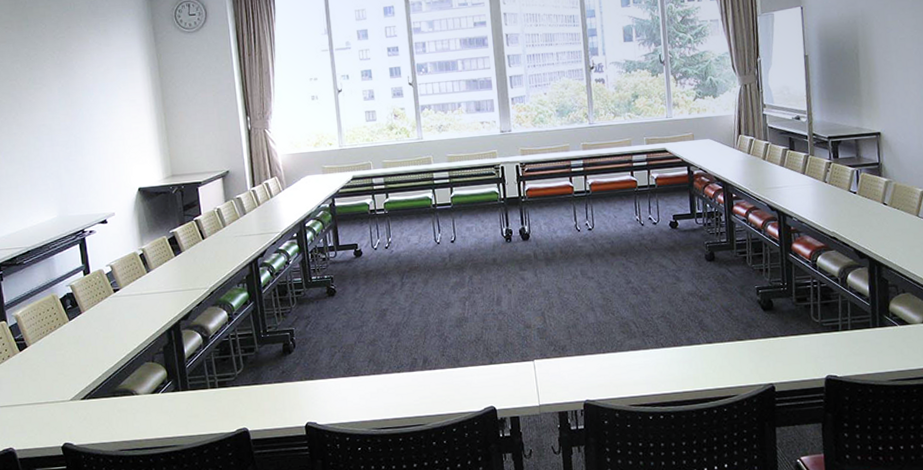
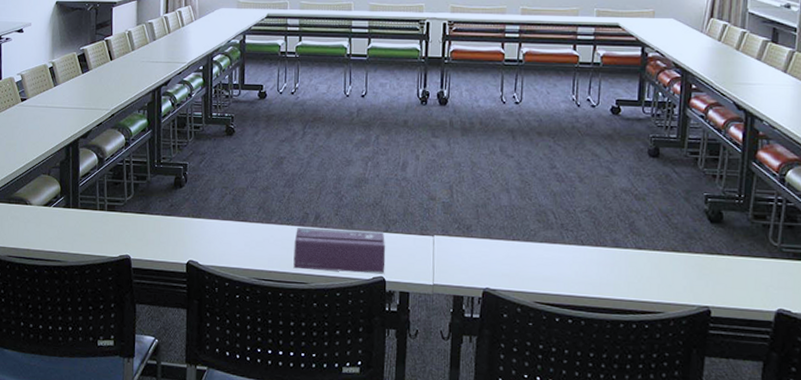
tissue box: none [406,364,495,413] -> present [293,227,386,274]

